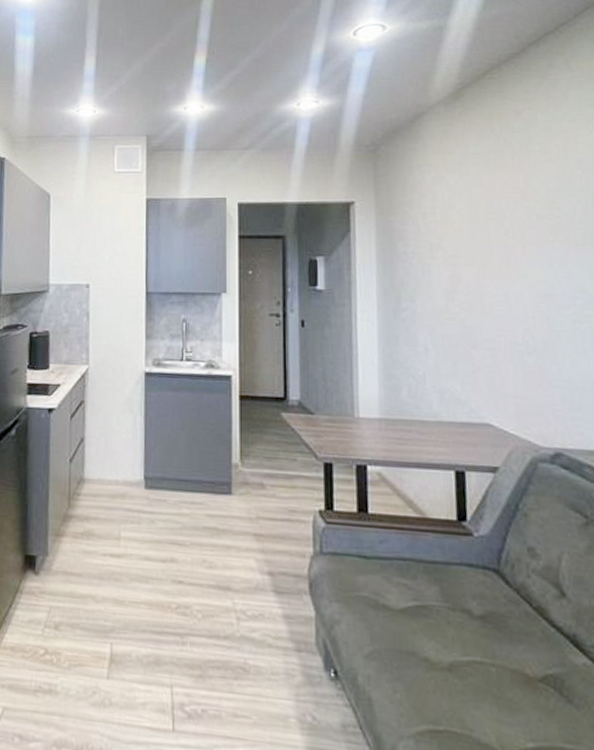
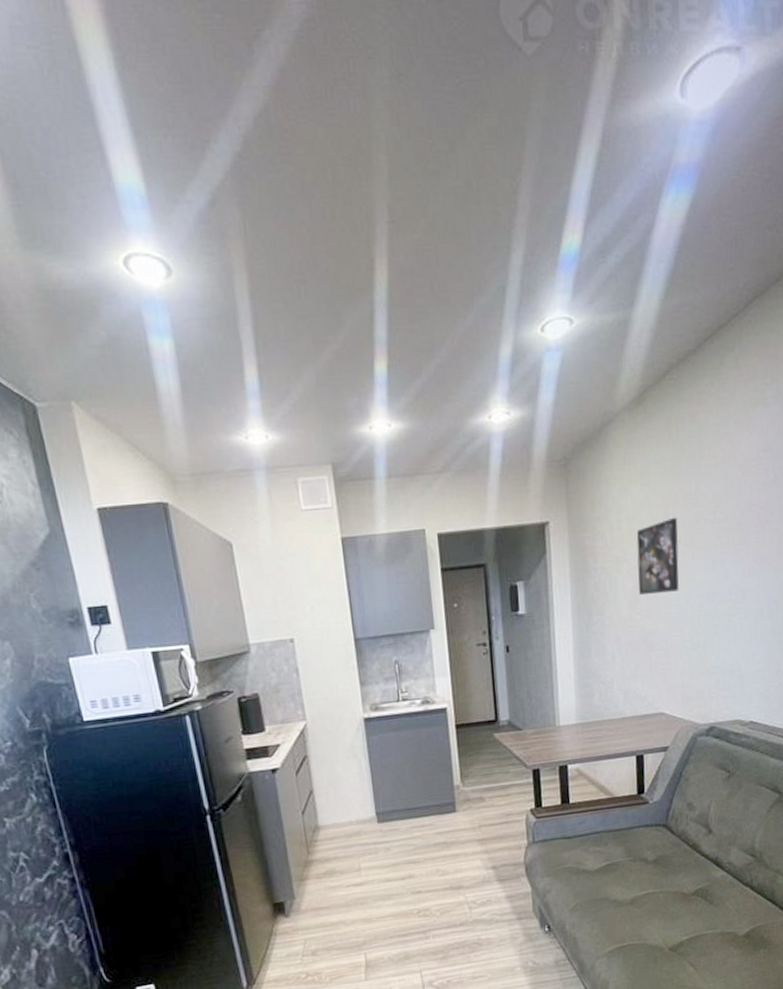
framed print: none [454,209,507,287] -> present [636,517,679,595]

